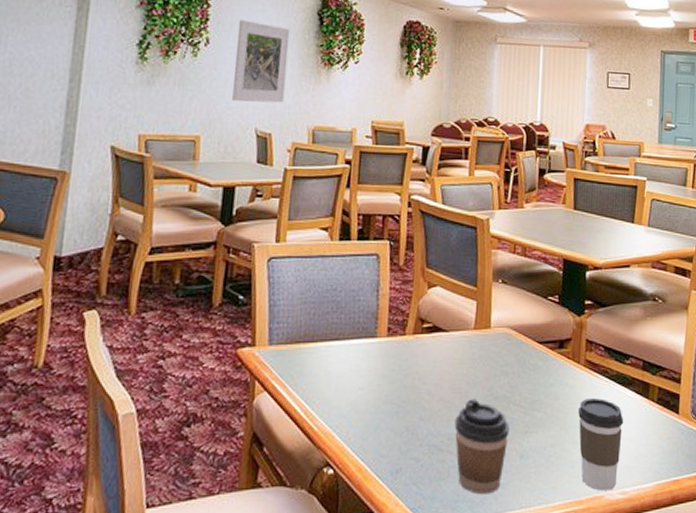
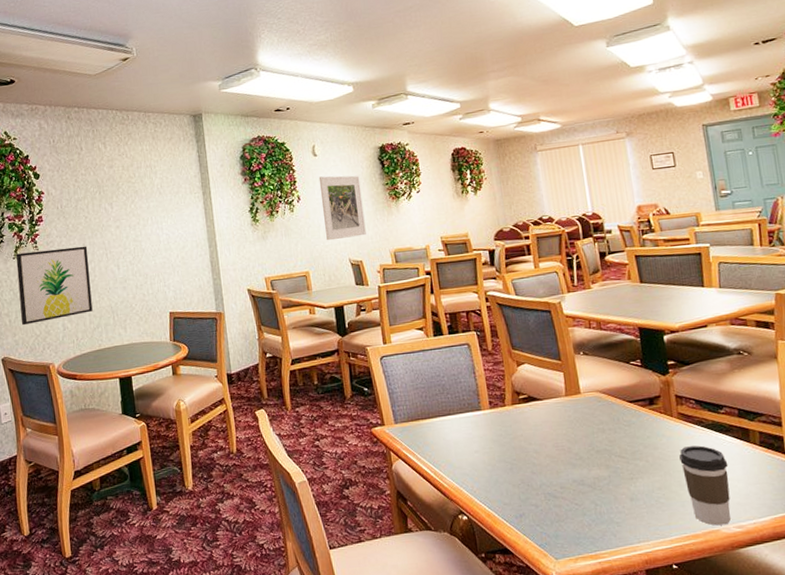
coffee cup: present [454,399,510,495] -> none [563,453,617,532]

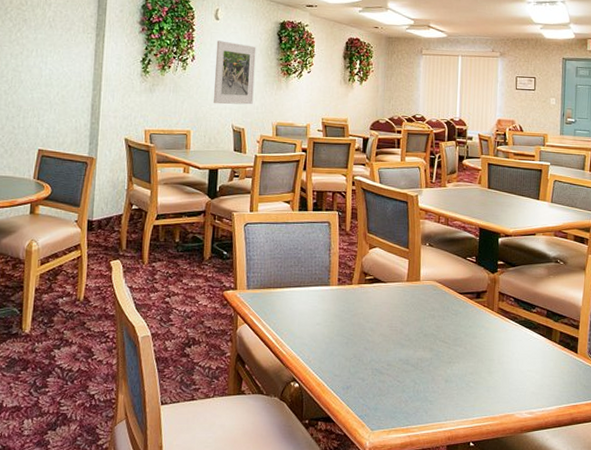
coffee cup: present [679,445,731,526] -> none [493,338,531,410]

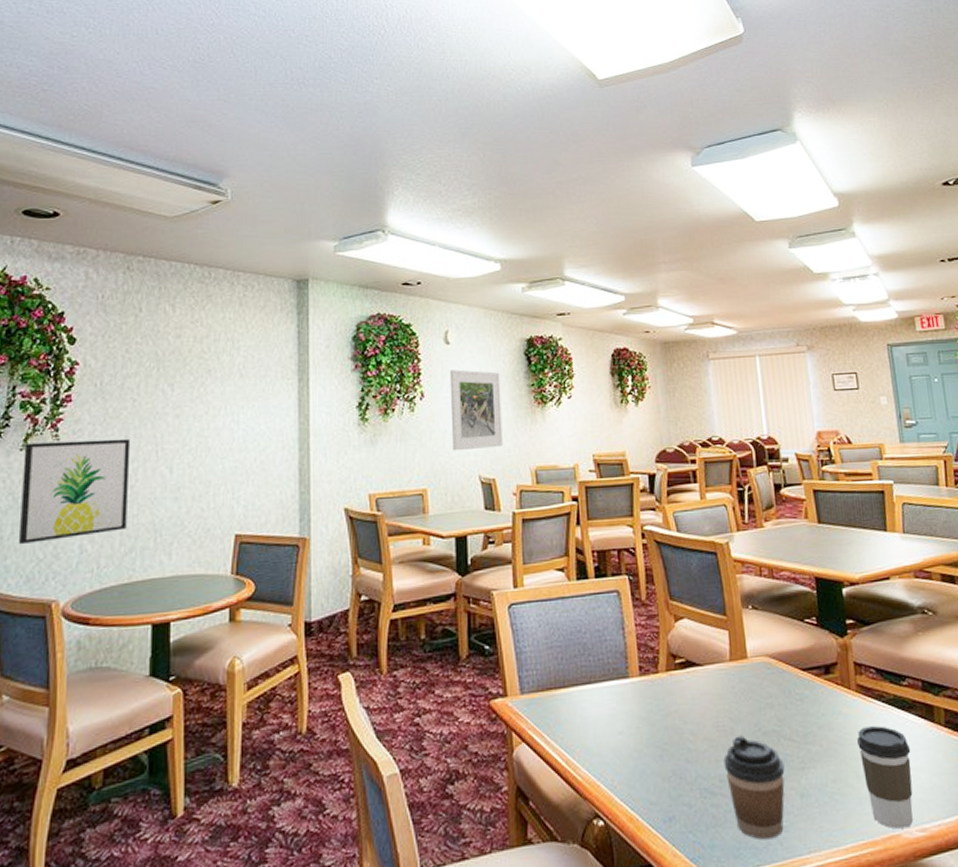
coffee cup: none [392,335,437,408] -> present [723,735,785,840]
coffee cup: none [493,338,531,410] -> present [857,726,914,829]

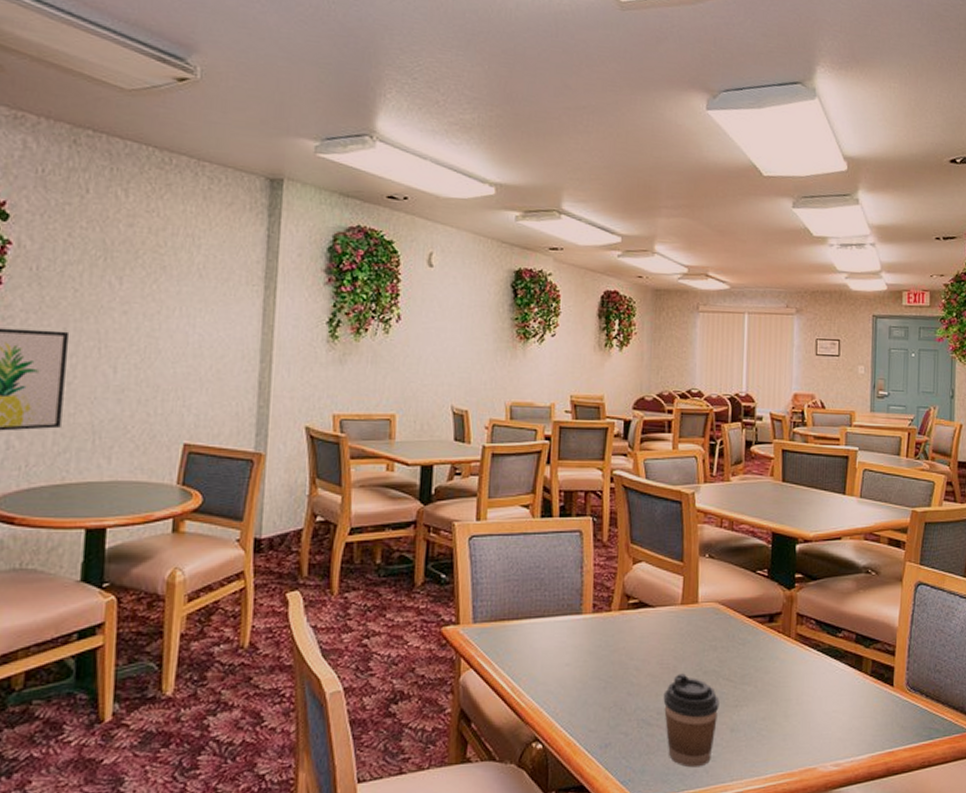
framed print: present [449,369,503,451] -> none [427,294,484,379]
coffee cup: present [857,726,914,829] -> none [790,672,837,763]

